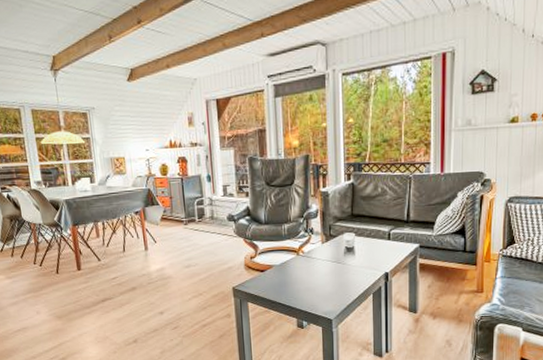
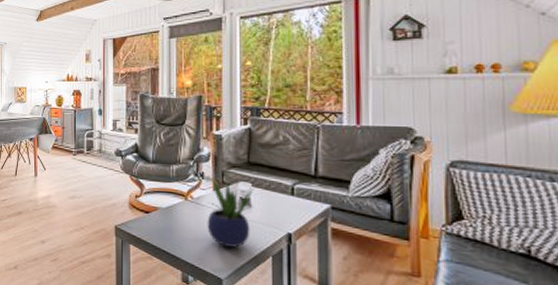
potted plant: none [317,229,357,291] -> present [207,174,254,248]

